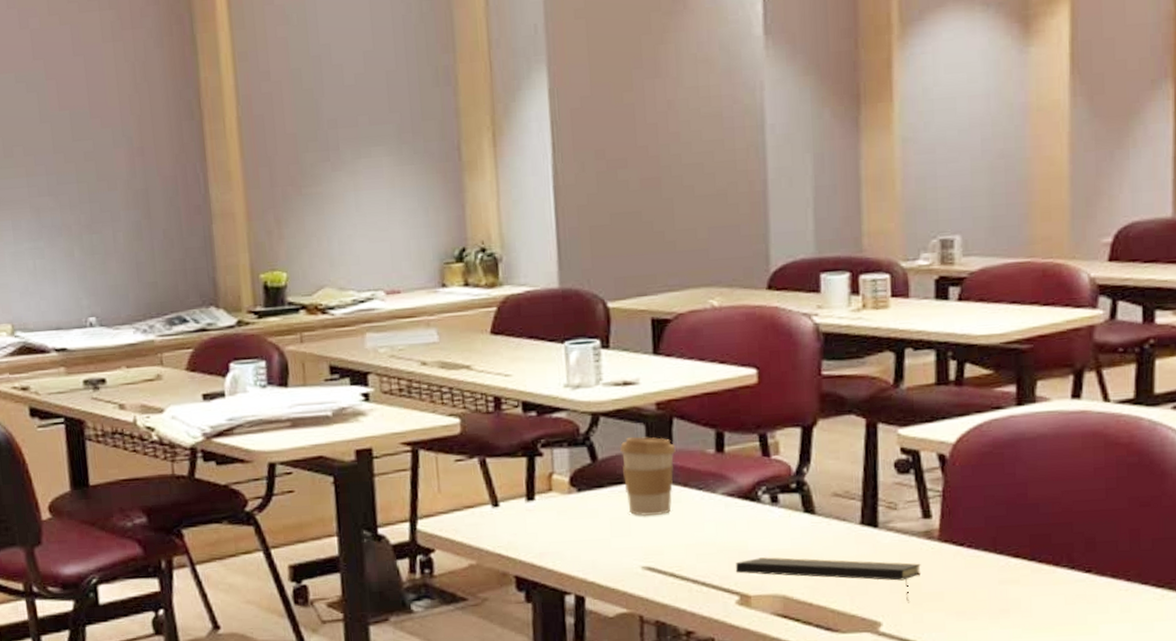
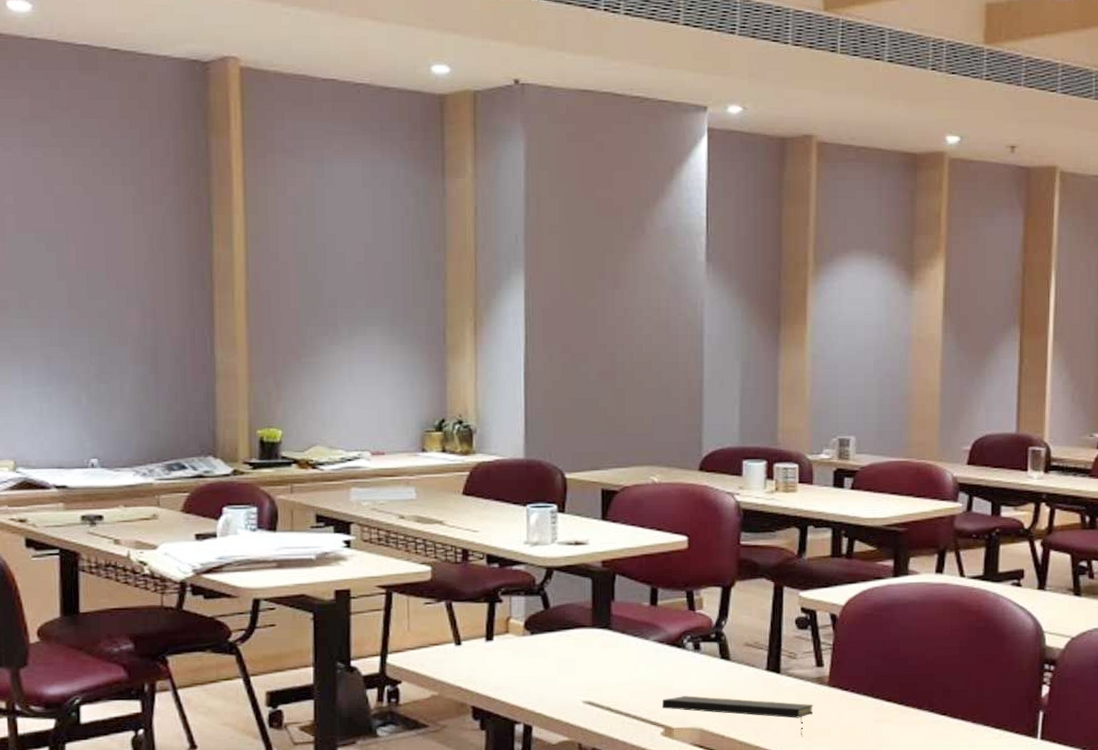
coffee cup: present [620,436,676,517] -> none [570,588,617,658]

